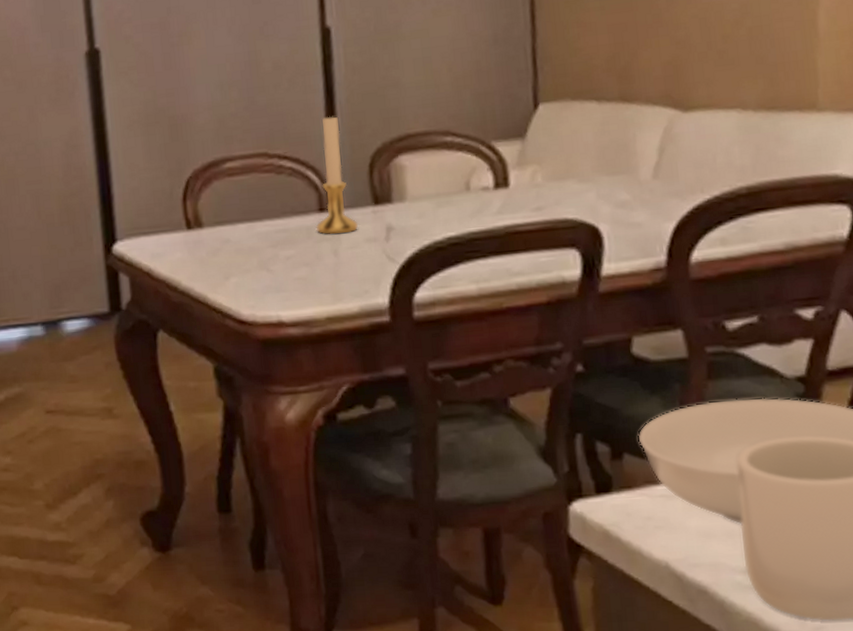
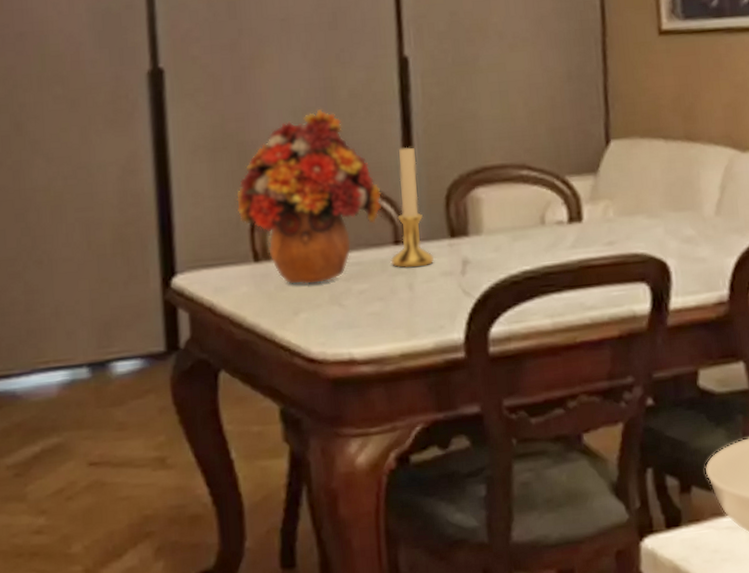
flower arrangement: none [168,82,306,251] -> present [236,109,382,285]

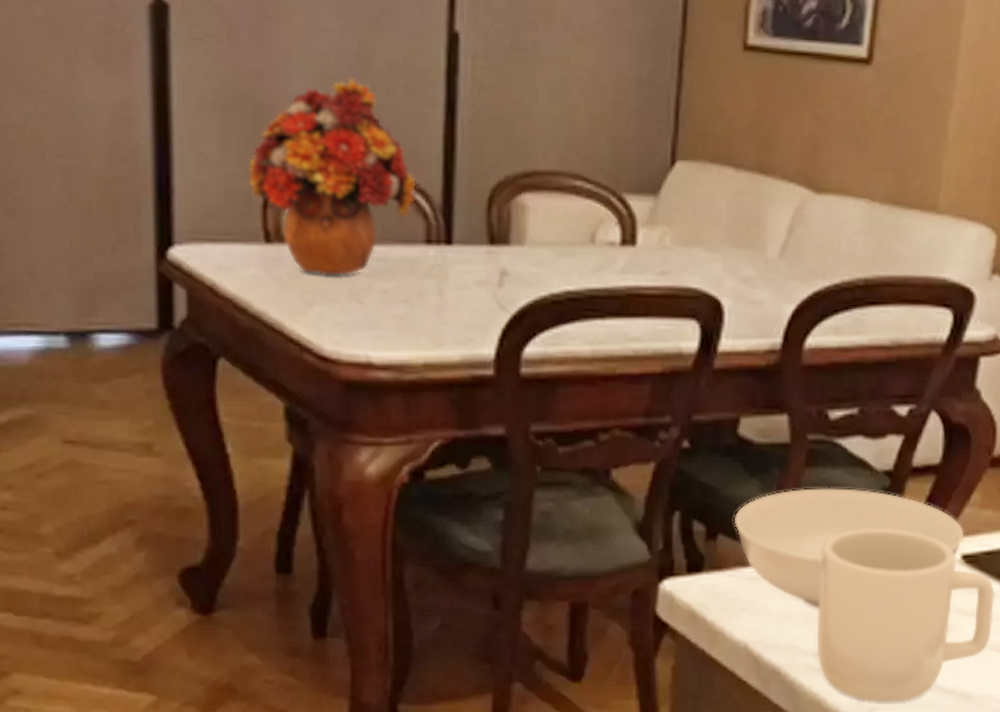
candle holder: present [390,144,434,268] -> none [420,133,468,272]

